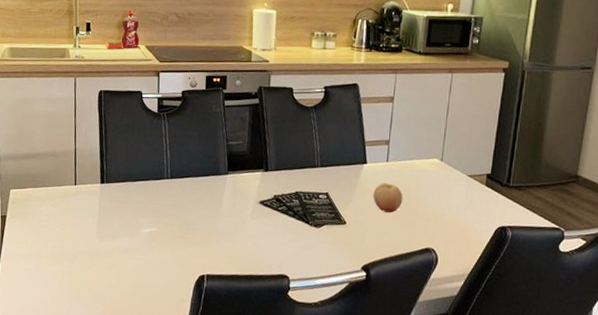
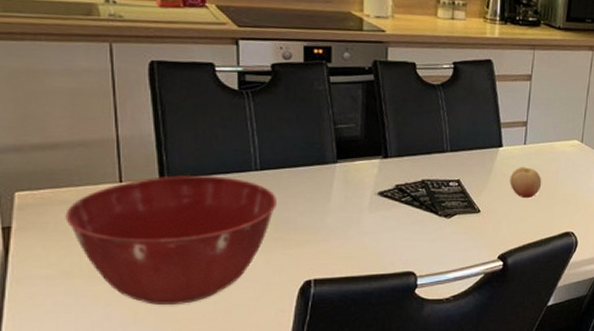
mixing bowl: none [39,181,181,287] -> present [65,175,277,305]

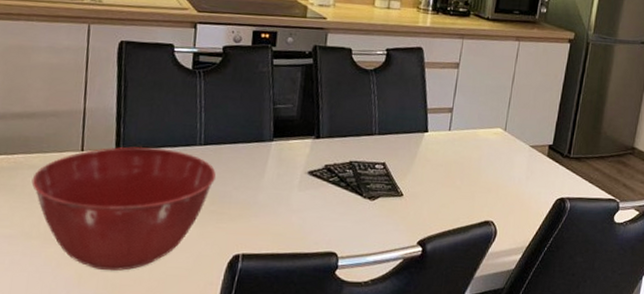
fruit: present [509,167,542,199] -> none [433,153,464,185]

